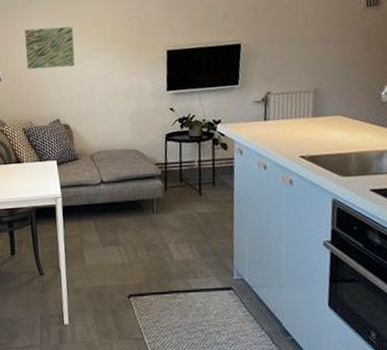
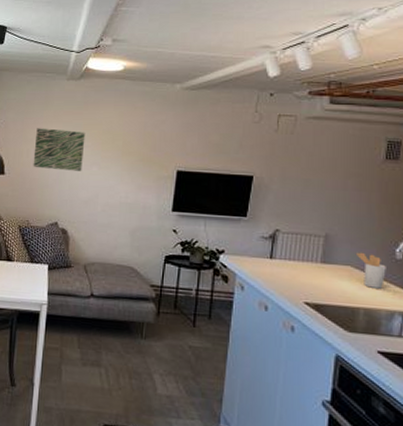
utensil holder: none [344,100,374,133] -> present [355,252,386,289]

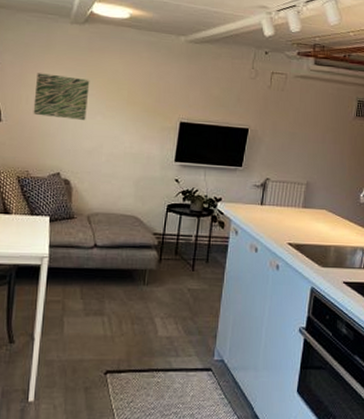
utensil holder: present [355,252,386,289] -> none [329,197,353,229]

